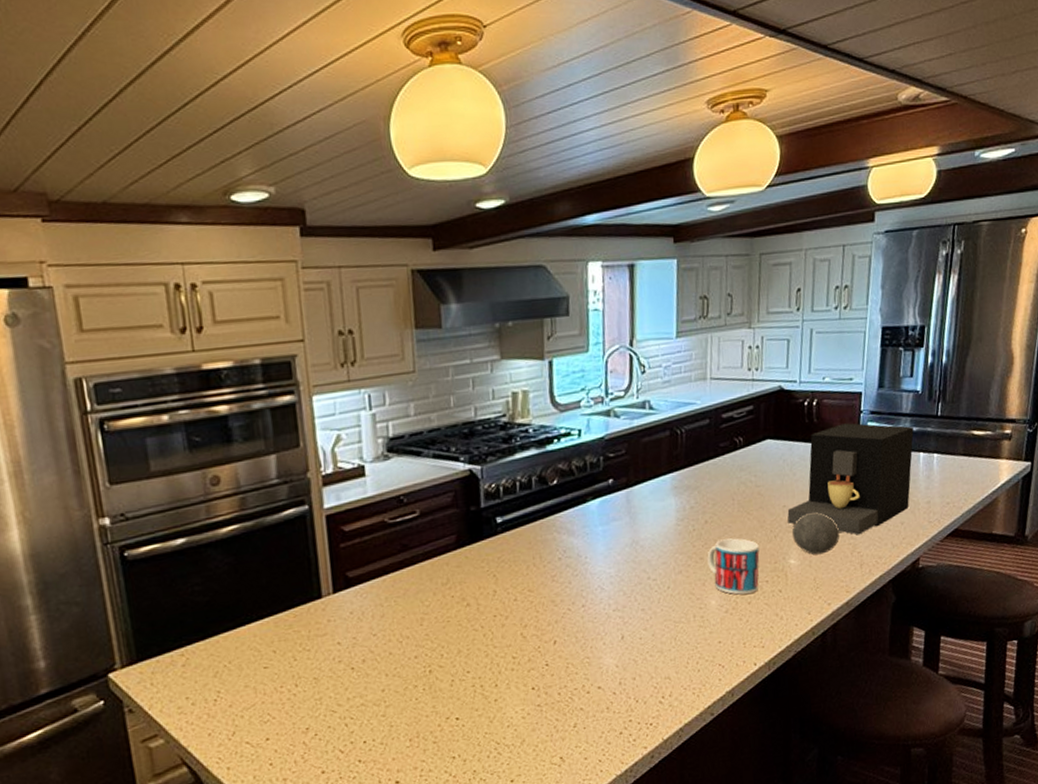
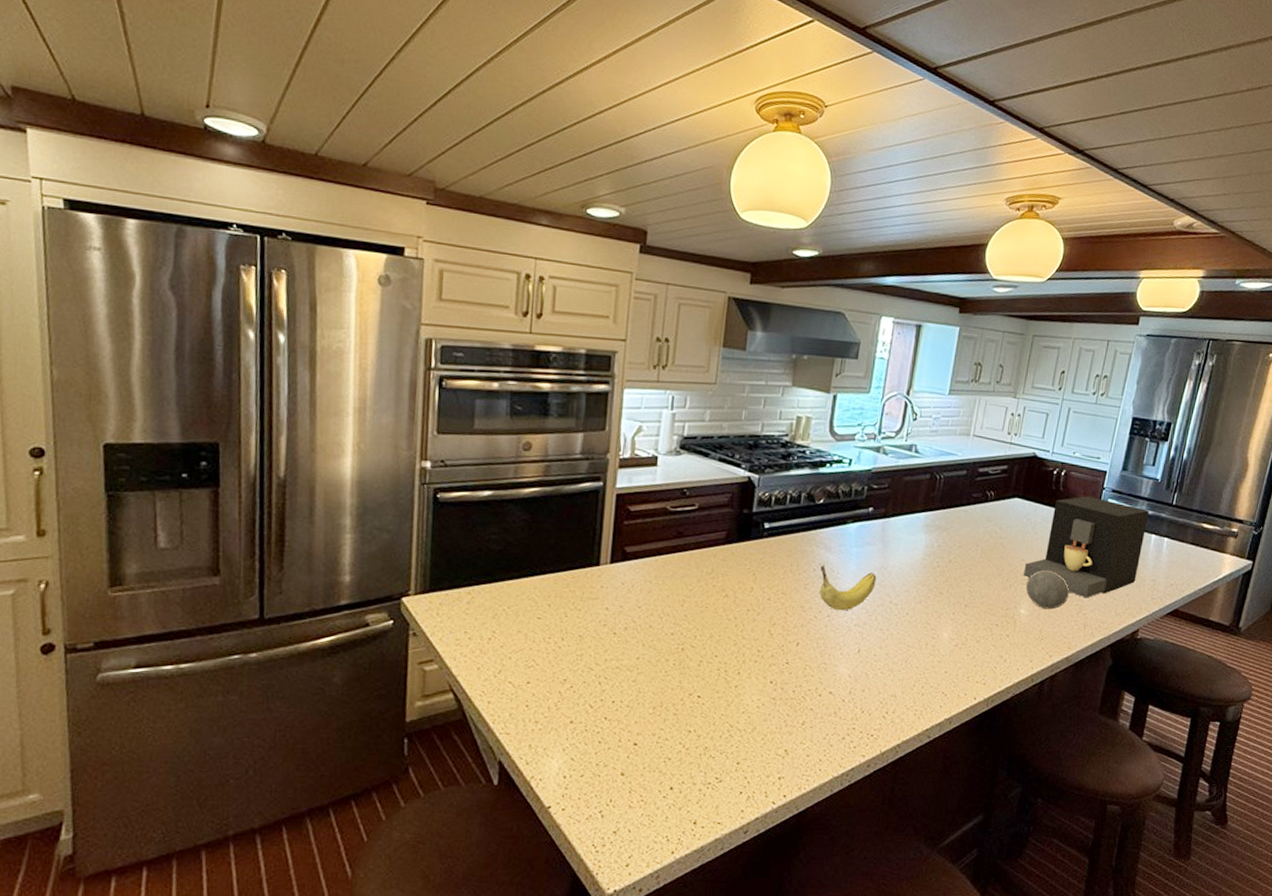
fruit: none [566,550,630,598] -> present [819,564,876,611]
mug: present [707,538,760,595] -> none [945,579,995,633]

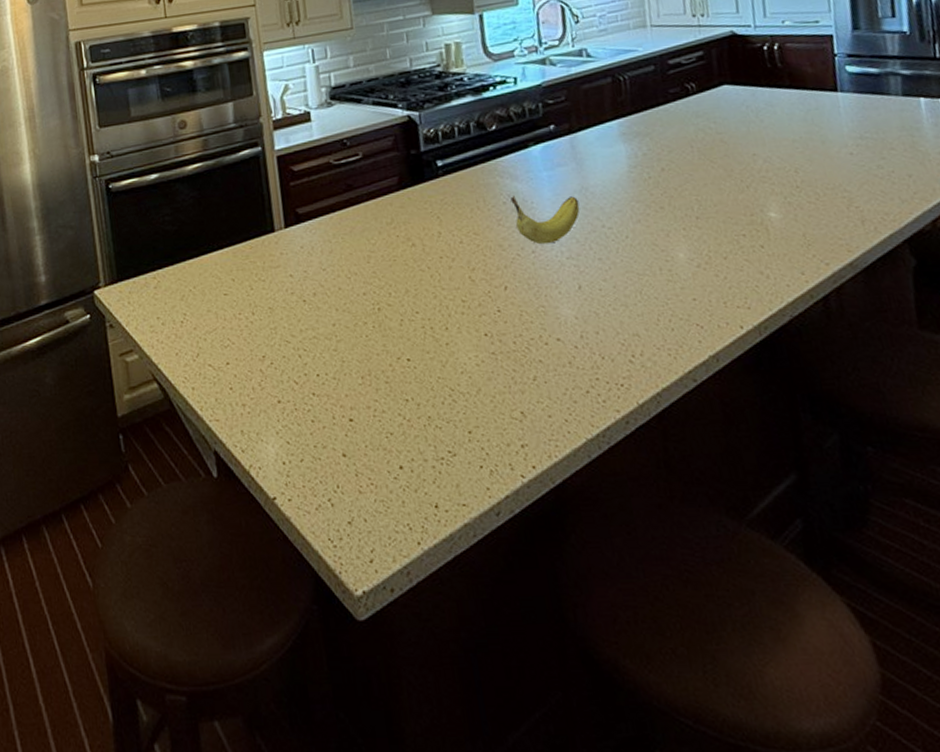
coffee maker: present [1024,496,1149,598] -> none [758,67,916,188]
decorative ball: present [1025,570,1070,610] -> none [767,162,830,209]

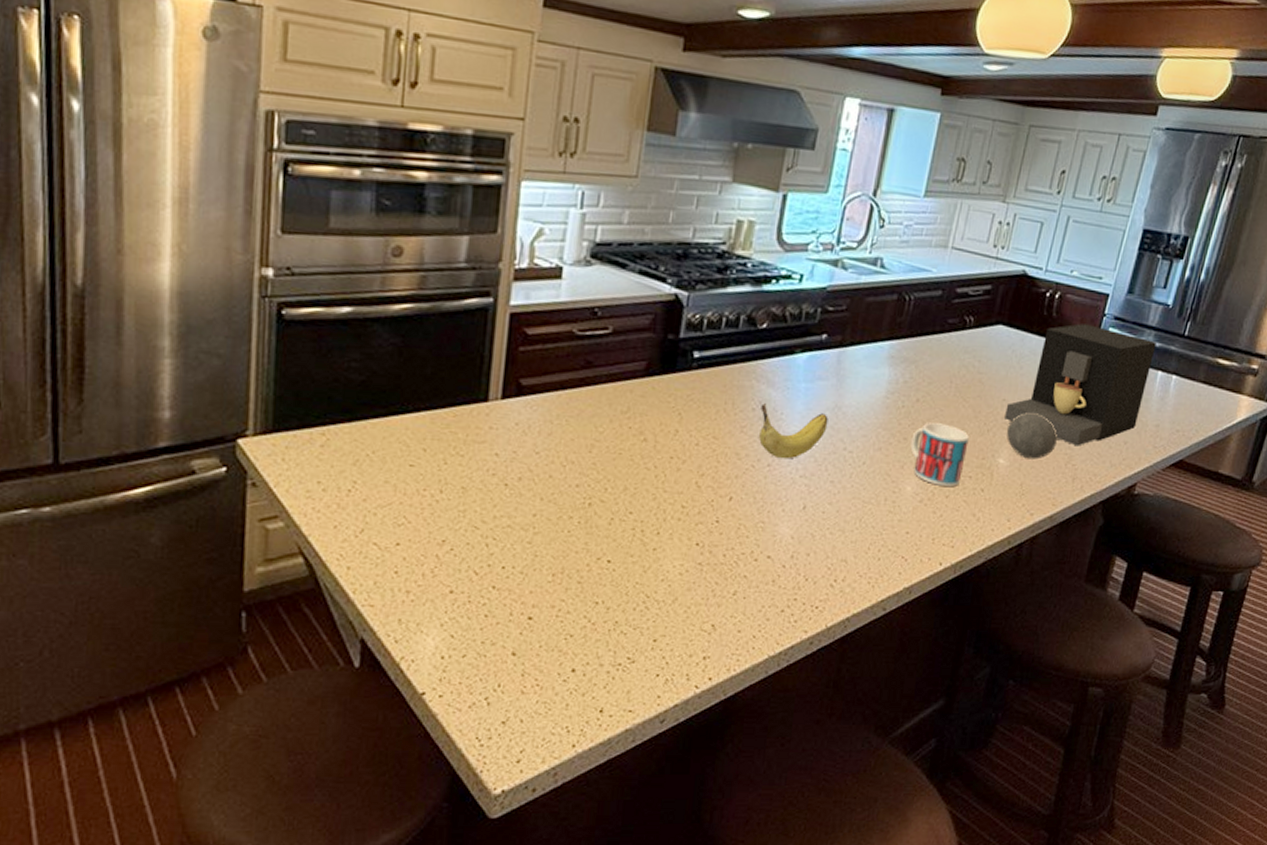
mug: none [667,187,735,248] -> present [910,422,969,486]
coffee maker: none [758,67,916,188] -> present [1005,323,1156,446]
decorative ball: none [767,162,830,209] -> present [1006,413,1058,459]

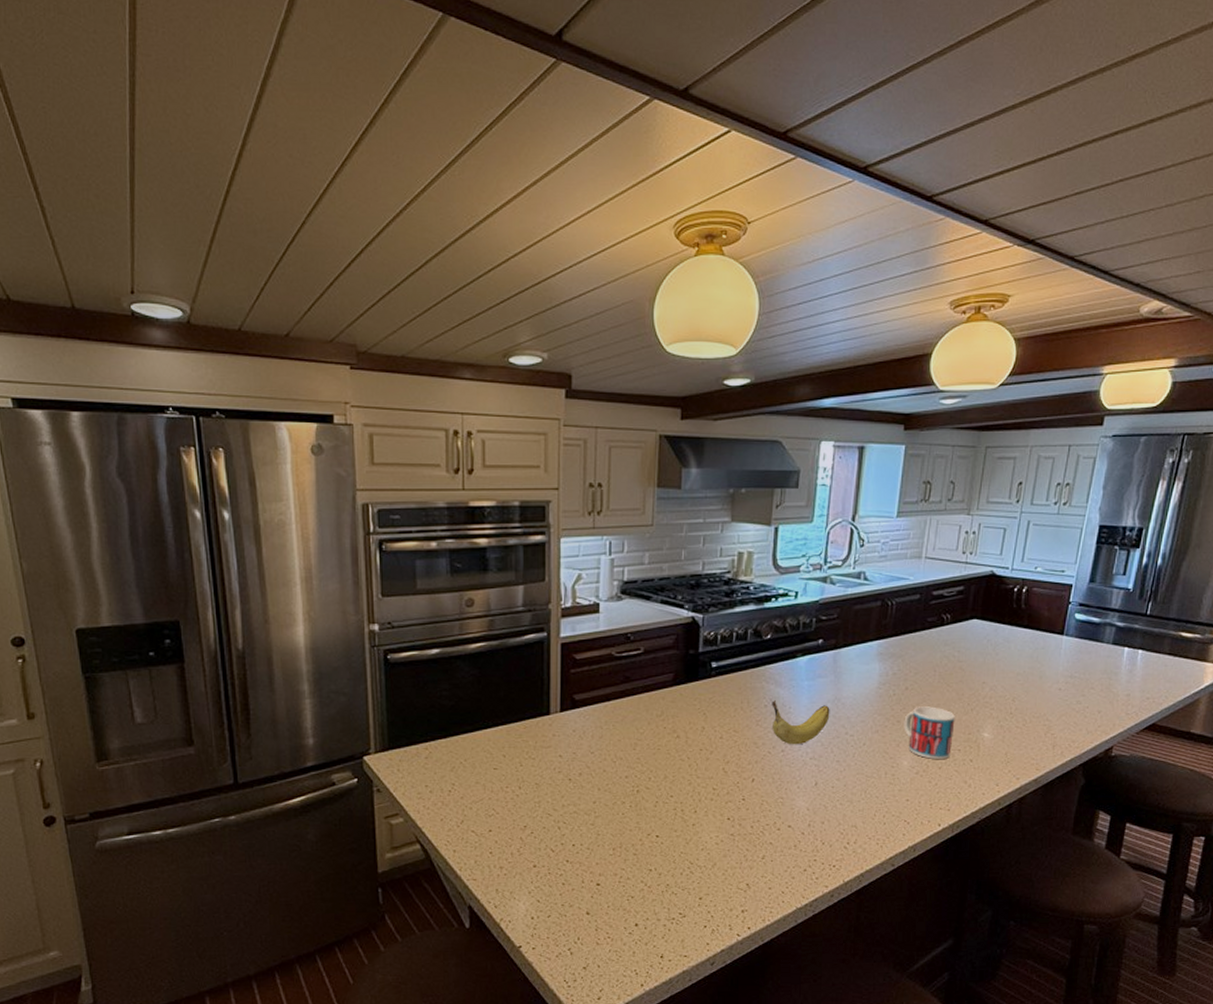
coffee maker: present [1005,323,1156,446] -> none [986,612,1121,718]
decorative ball: present [1006,413,1058,459] -> none [988,692,1036,732]

